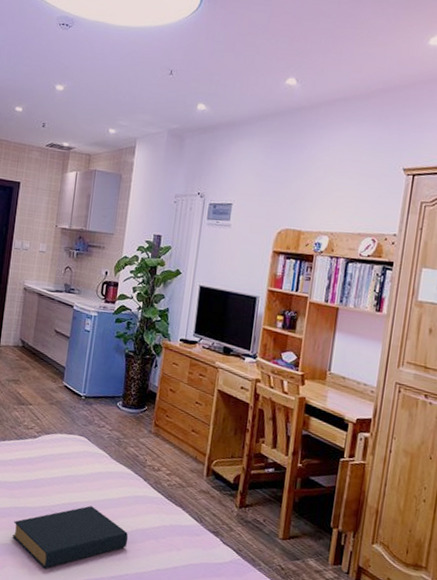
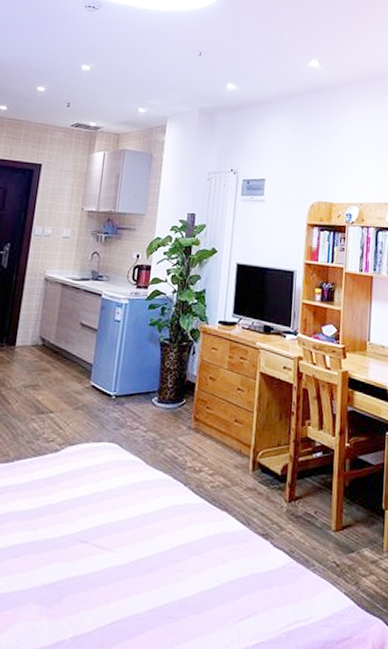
hardback book: present [12,506,129,569] -> none [27,526,168,615]

